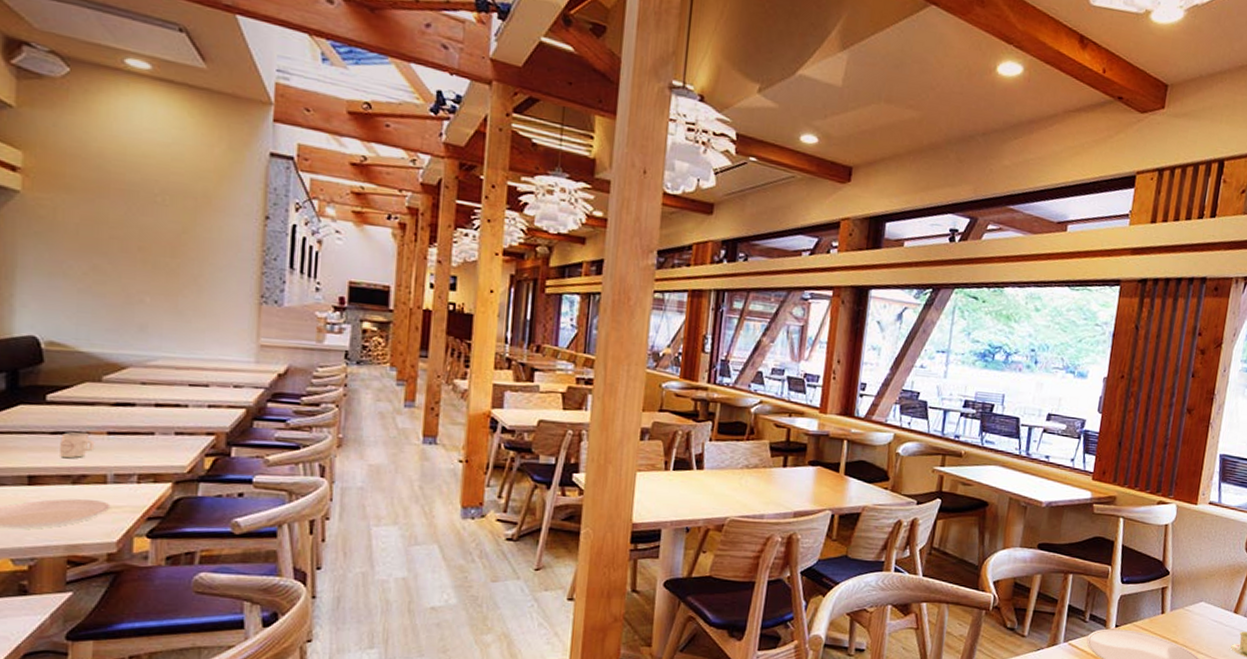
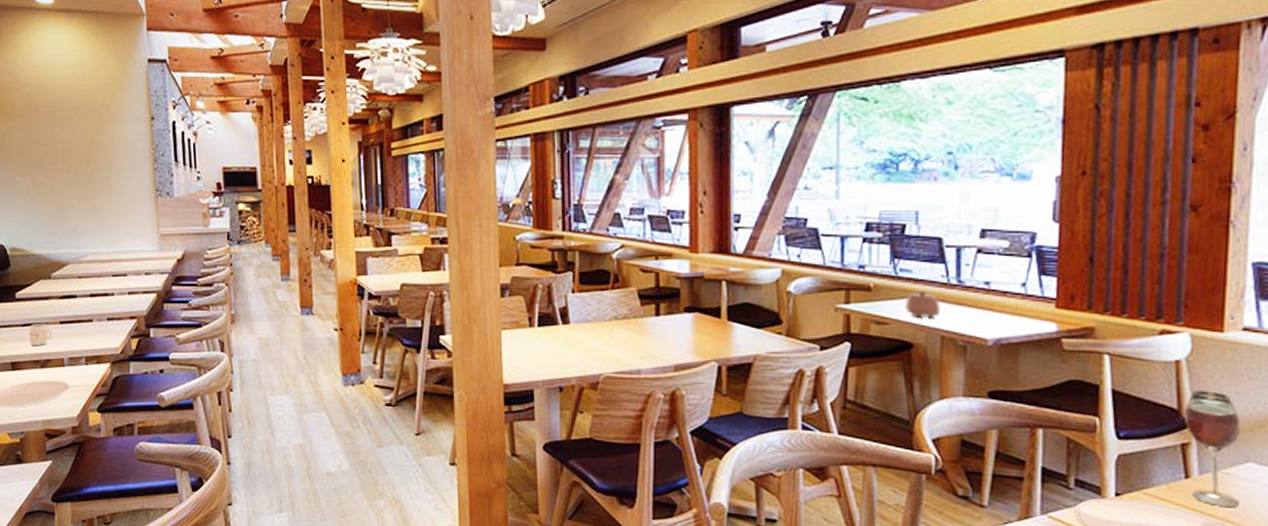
sugar bowl: none [986,459,1012,484] -> present [906,291,941,319]
wineglass: none [1164,547,1200,635] -> present [1184,390,1242,507]

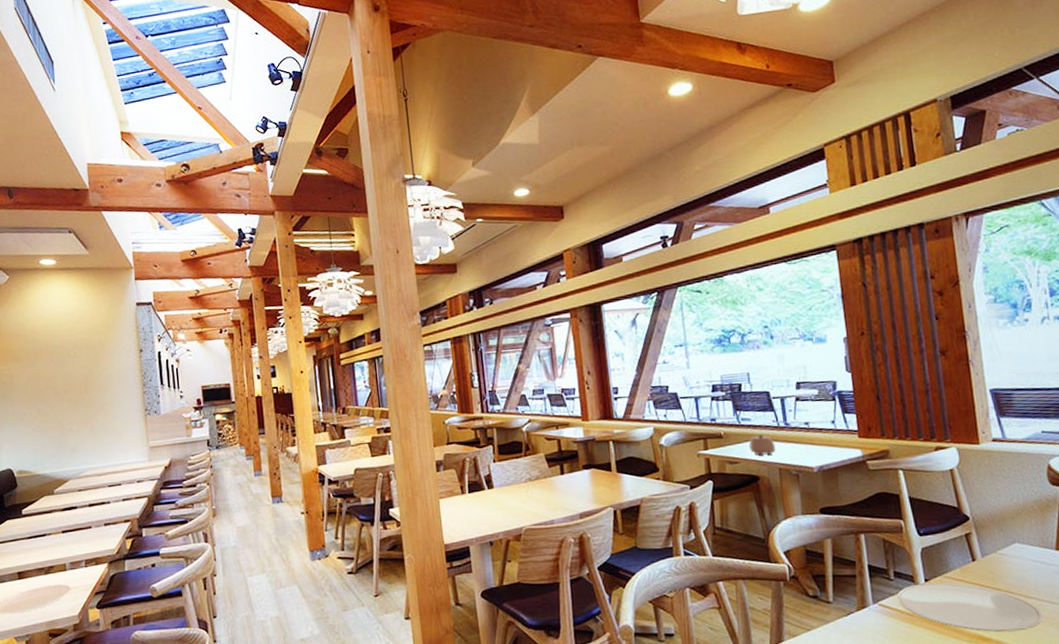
mug: present [29,323,53,346] -> none [34,533,56,556]
wineglass: present [1184,390,1242,507] -> none [962,490,1014,581]

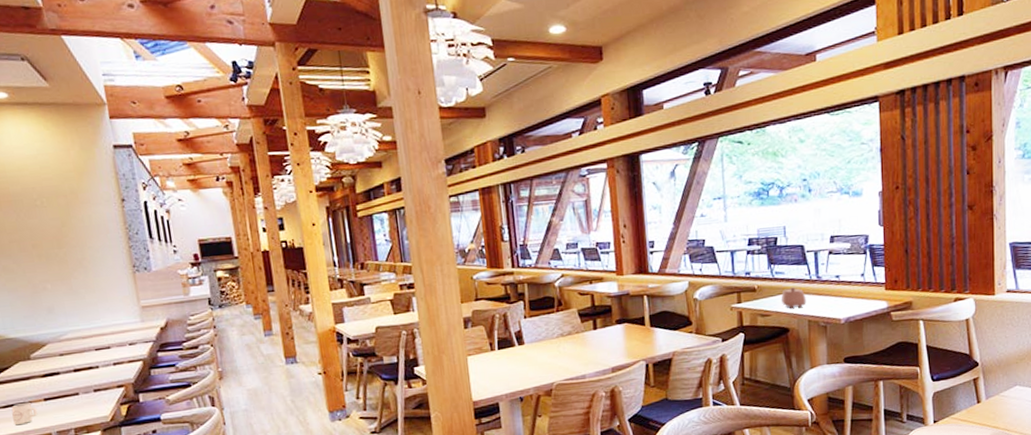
mug: none [34,533,56,556] -> present [11,401,38,426]

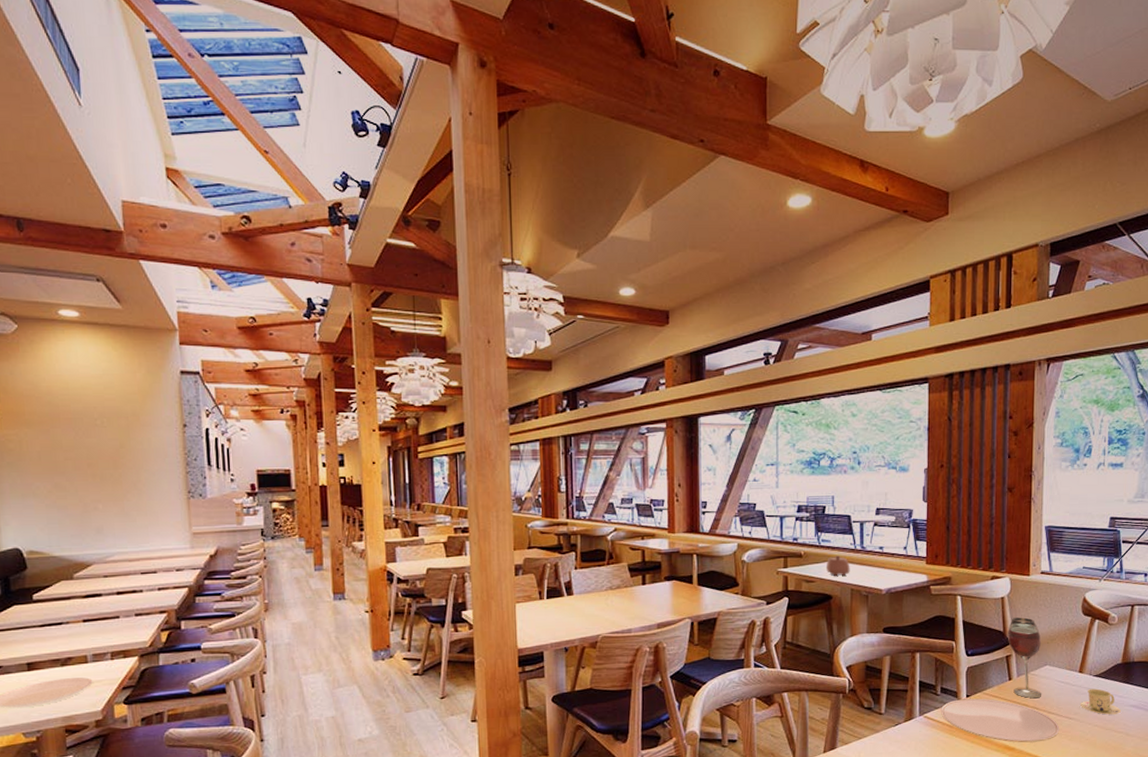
mug: present [11,401,38,426] -> none [48,622,75,646]
wineglass: none [974,338,1012,420] -> present [1007,617,1042,698]

